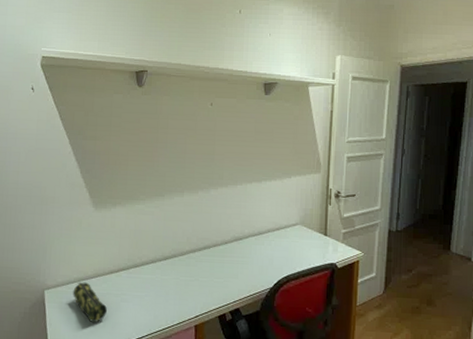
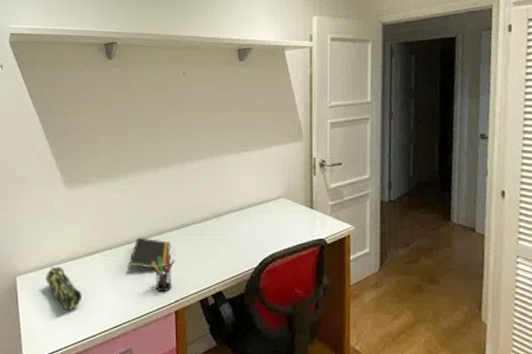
notepad: none [153,256,193,291] -> present [129,237,170,274]
pen holder: none [175,273,197,308] -> present [152,254,175,293]

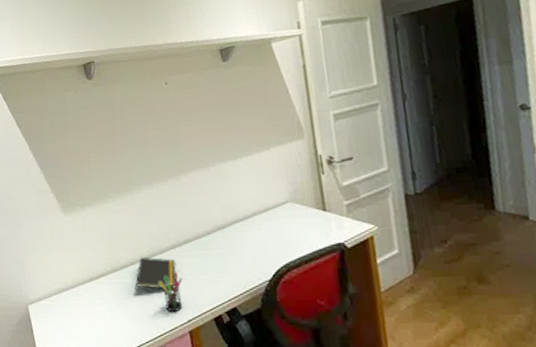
pencil case: present [46,266,83,310] -> none [56,293,94,336]

